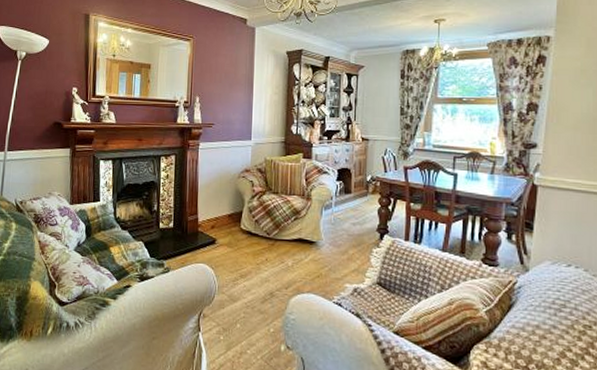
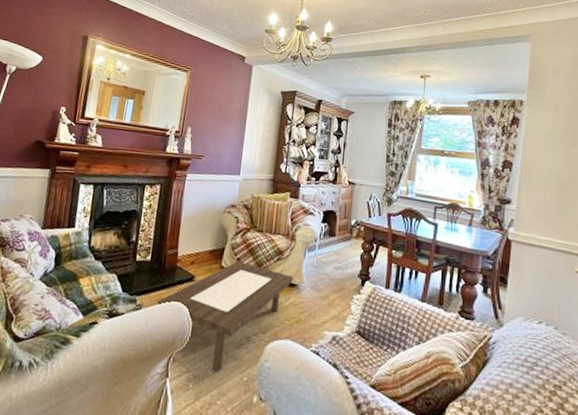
coffee table: none [183,222,311,324] -> present [157,260,293,371]

